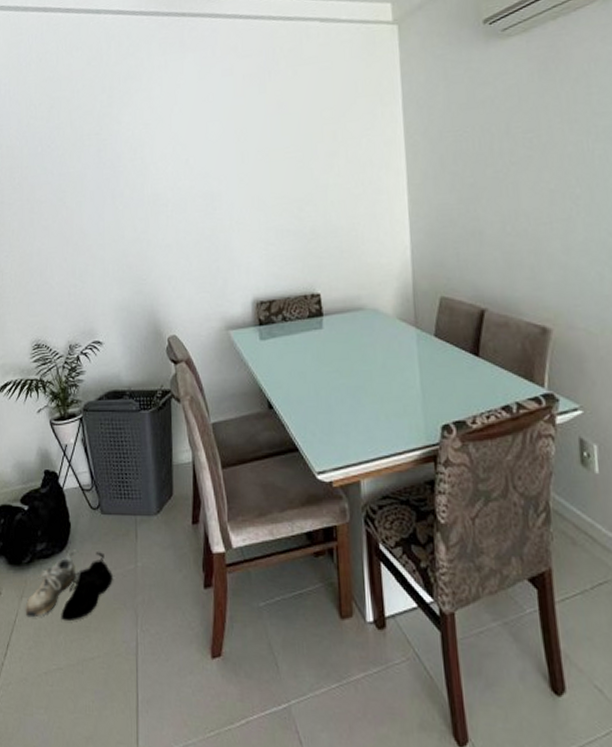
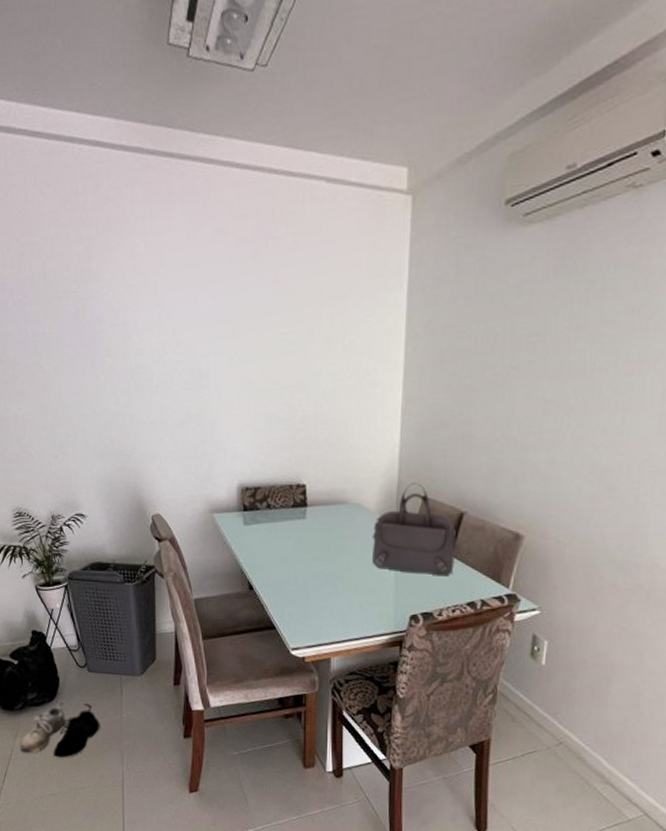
handbag: none [392,283,482,380] -> present [372,483,457,577]

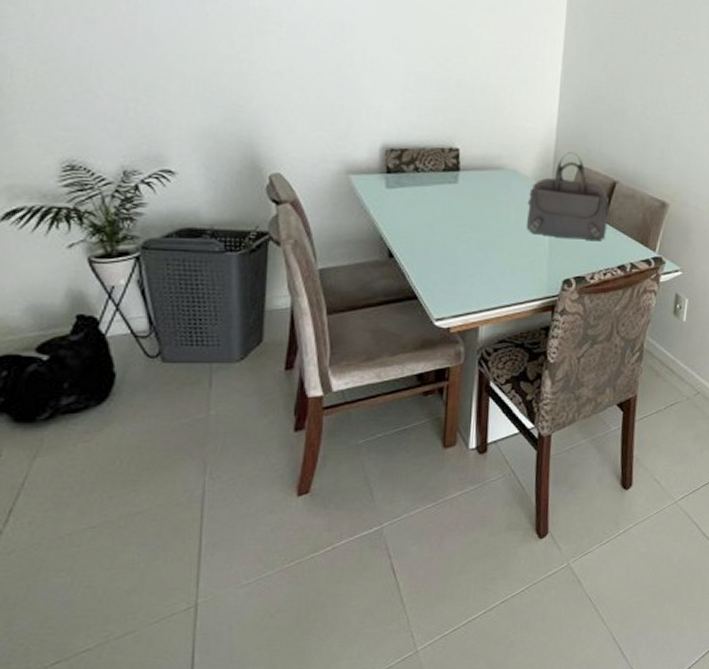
shoe: present [19,700,100,758] -> none [39,401,175,479]

